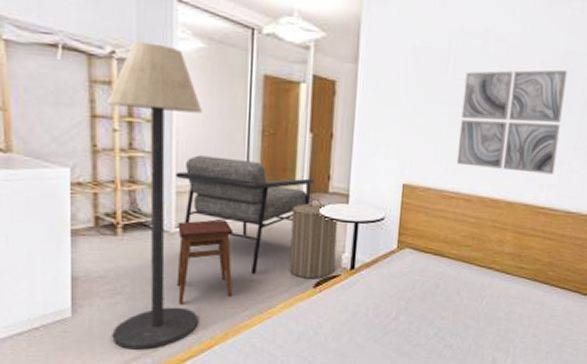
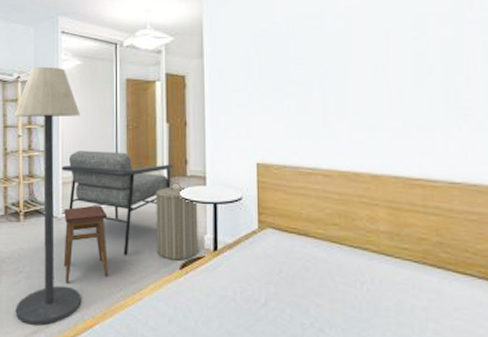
wall art: present [456,69,567,175] -> none [306,33,424,142]

